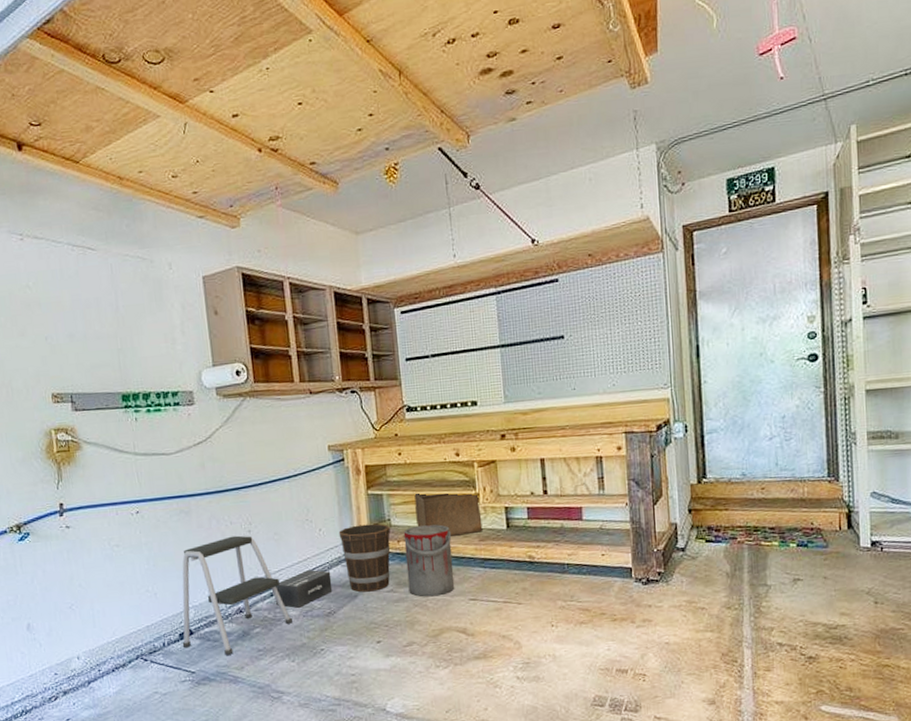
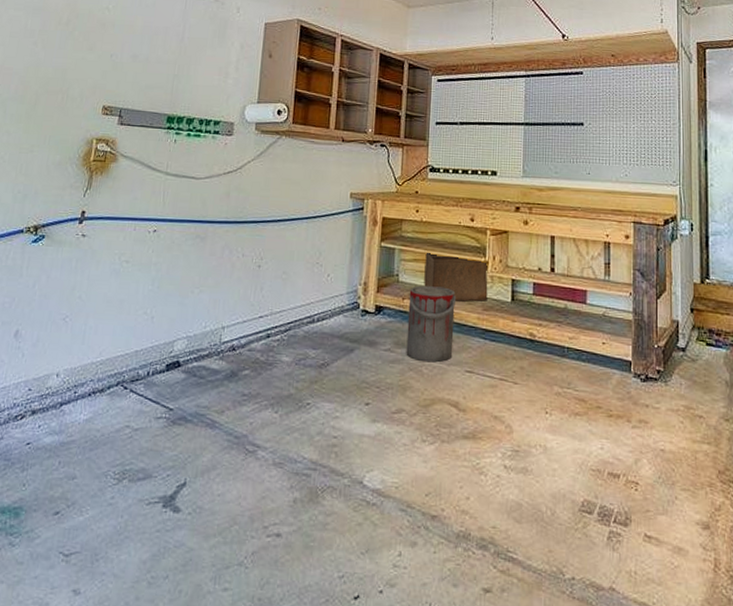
step stool: present [182,535,292,655] -> none [166,268,284,395]
box: present [276,570,333,608] -> none [271,315,331,354]
bucket: present [338,523,391,592] -> none [346,276,397,348]

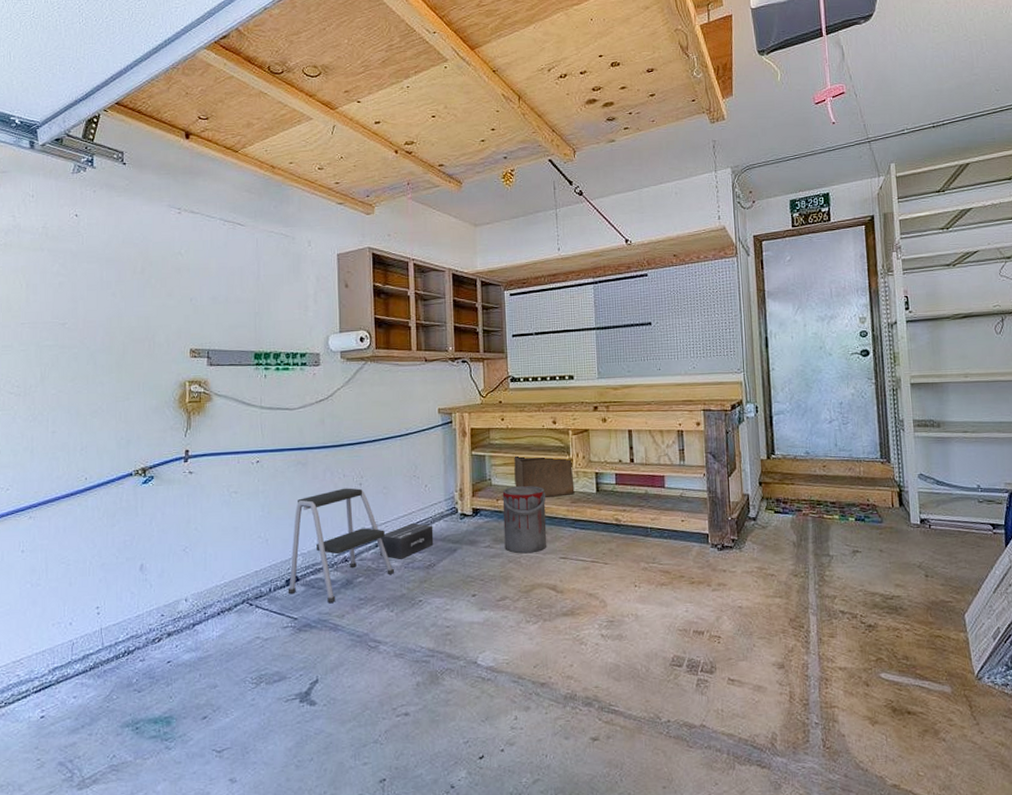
step stool: none [166,268,284,395] -> present [287,488,394,603]
box: none [271,315,331,354] -> present [380,523,434,559]

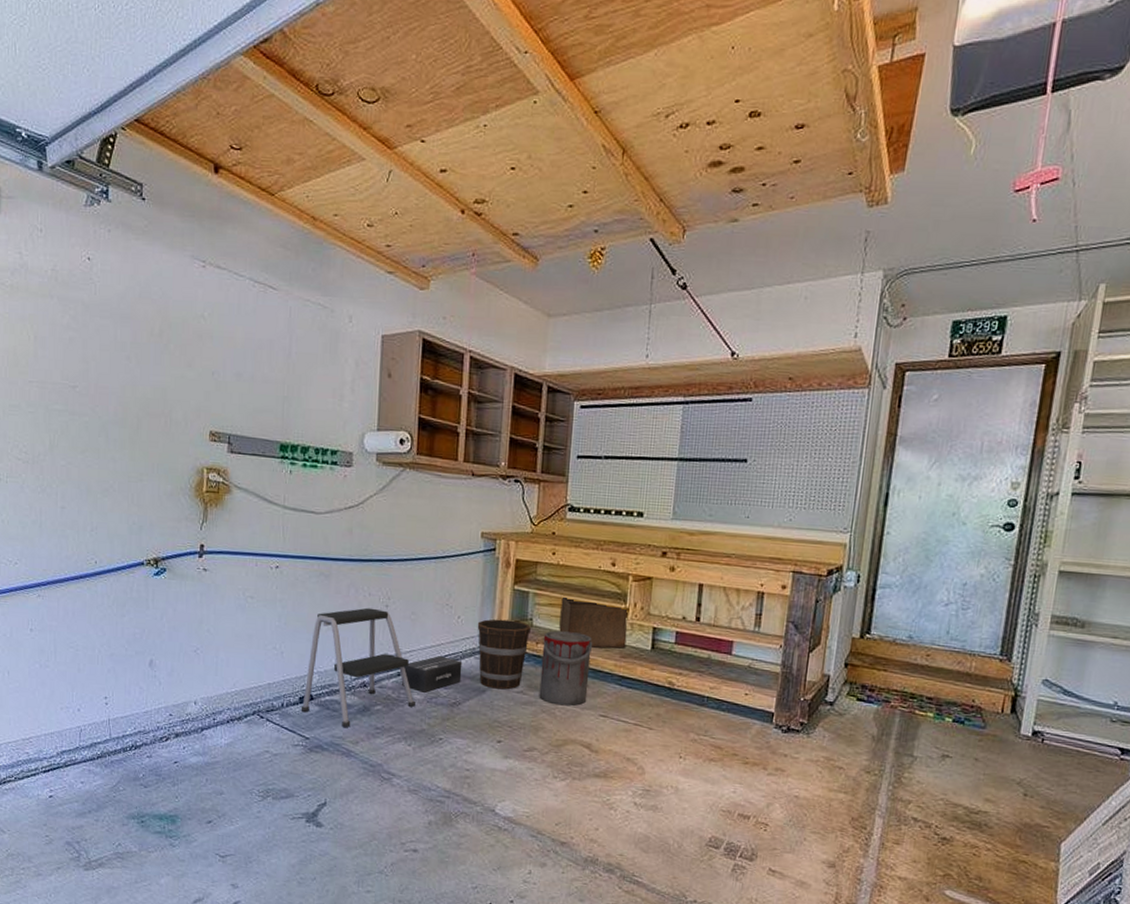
bucket: none [443,482,490,547] -> present [477,619,531,690]

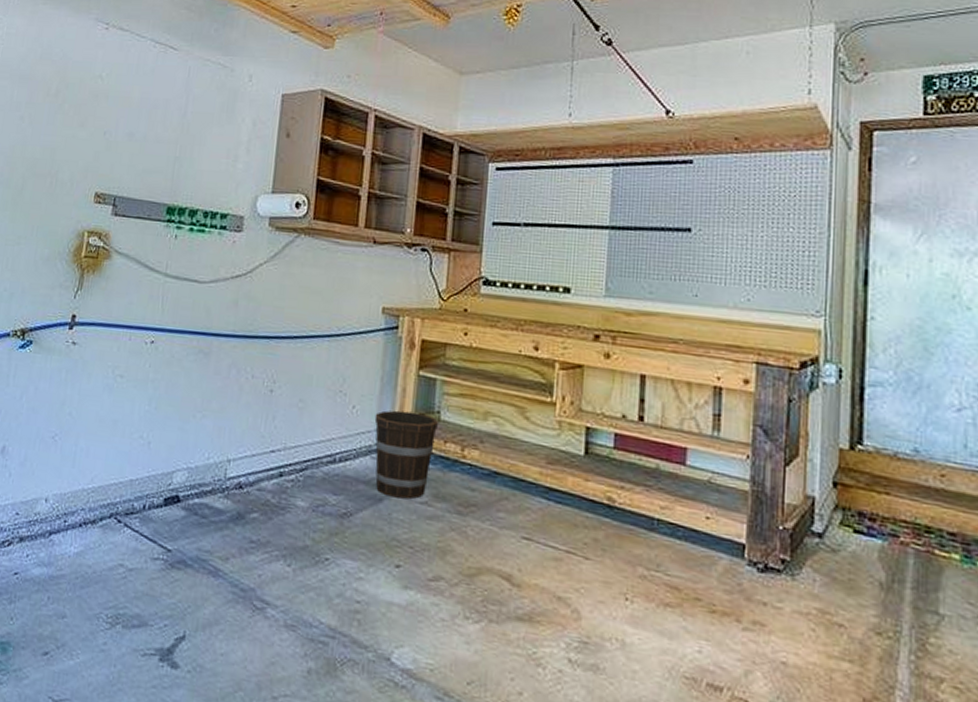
step stool: present [300,607,415,727] -> none [164,392,299,539]
box: present [402,656,463,693] -> none [284,453,356,499]
paint can: present [539,630,593,706] -> none [447,427,513,524]
storage bin: present [559,598,628,649] -> none [472,387,555,453]

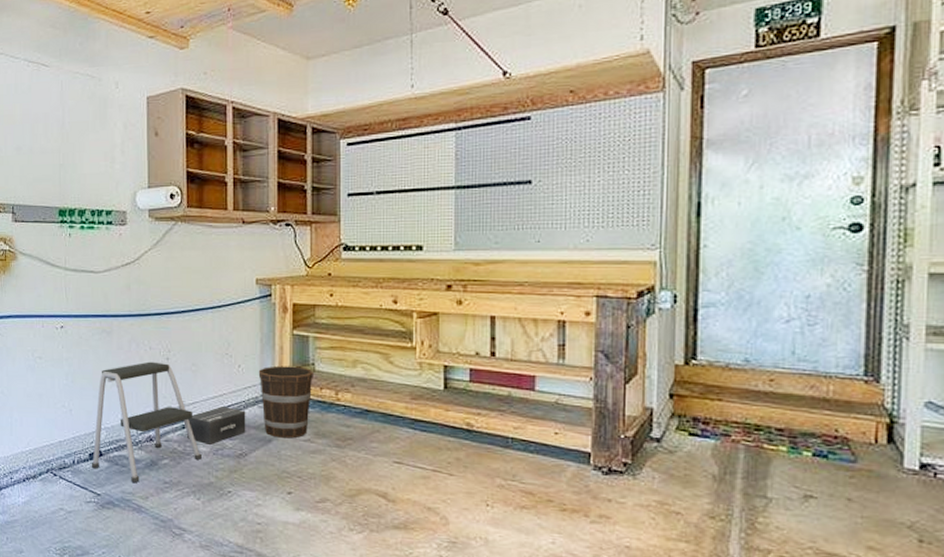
step stool: none [164,392,299,539] -> present [91,361,202,483]
box: none [284,453,356,499] -> present [187,406,246,445]

